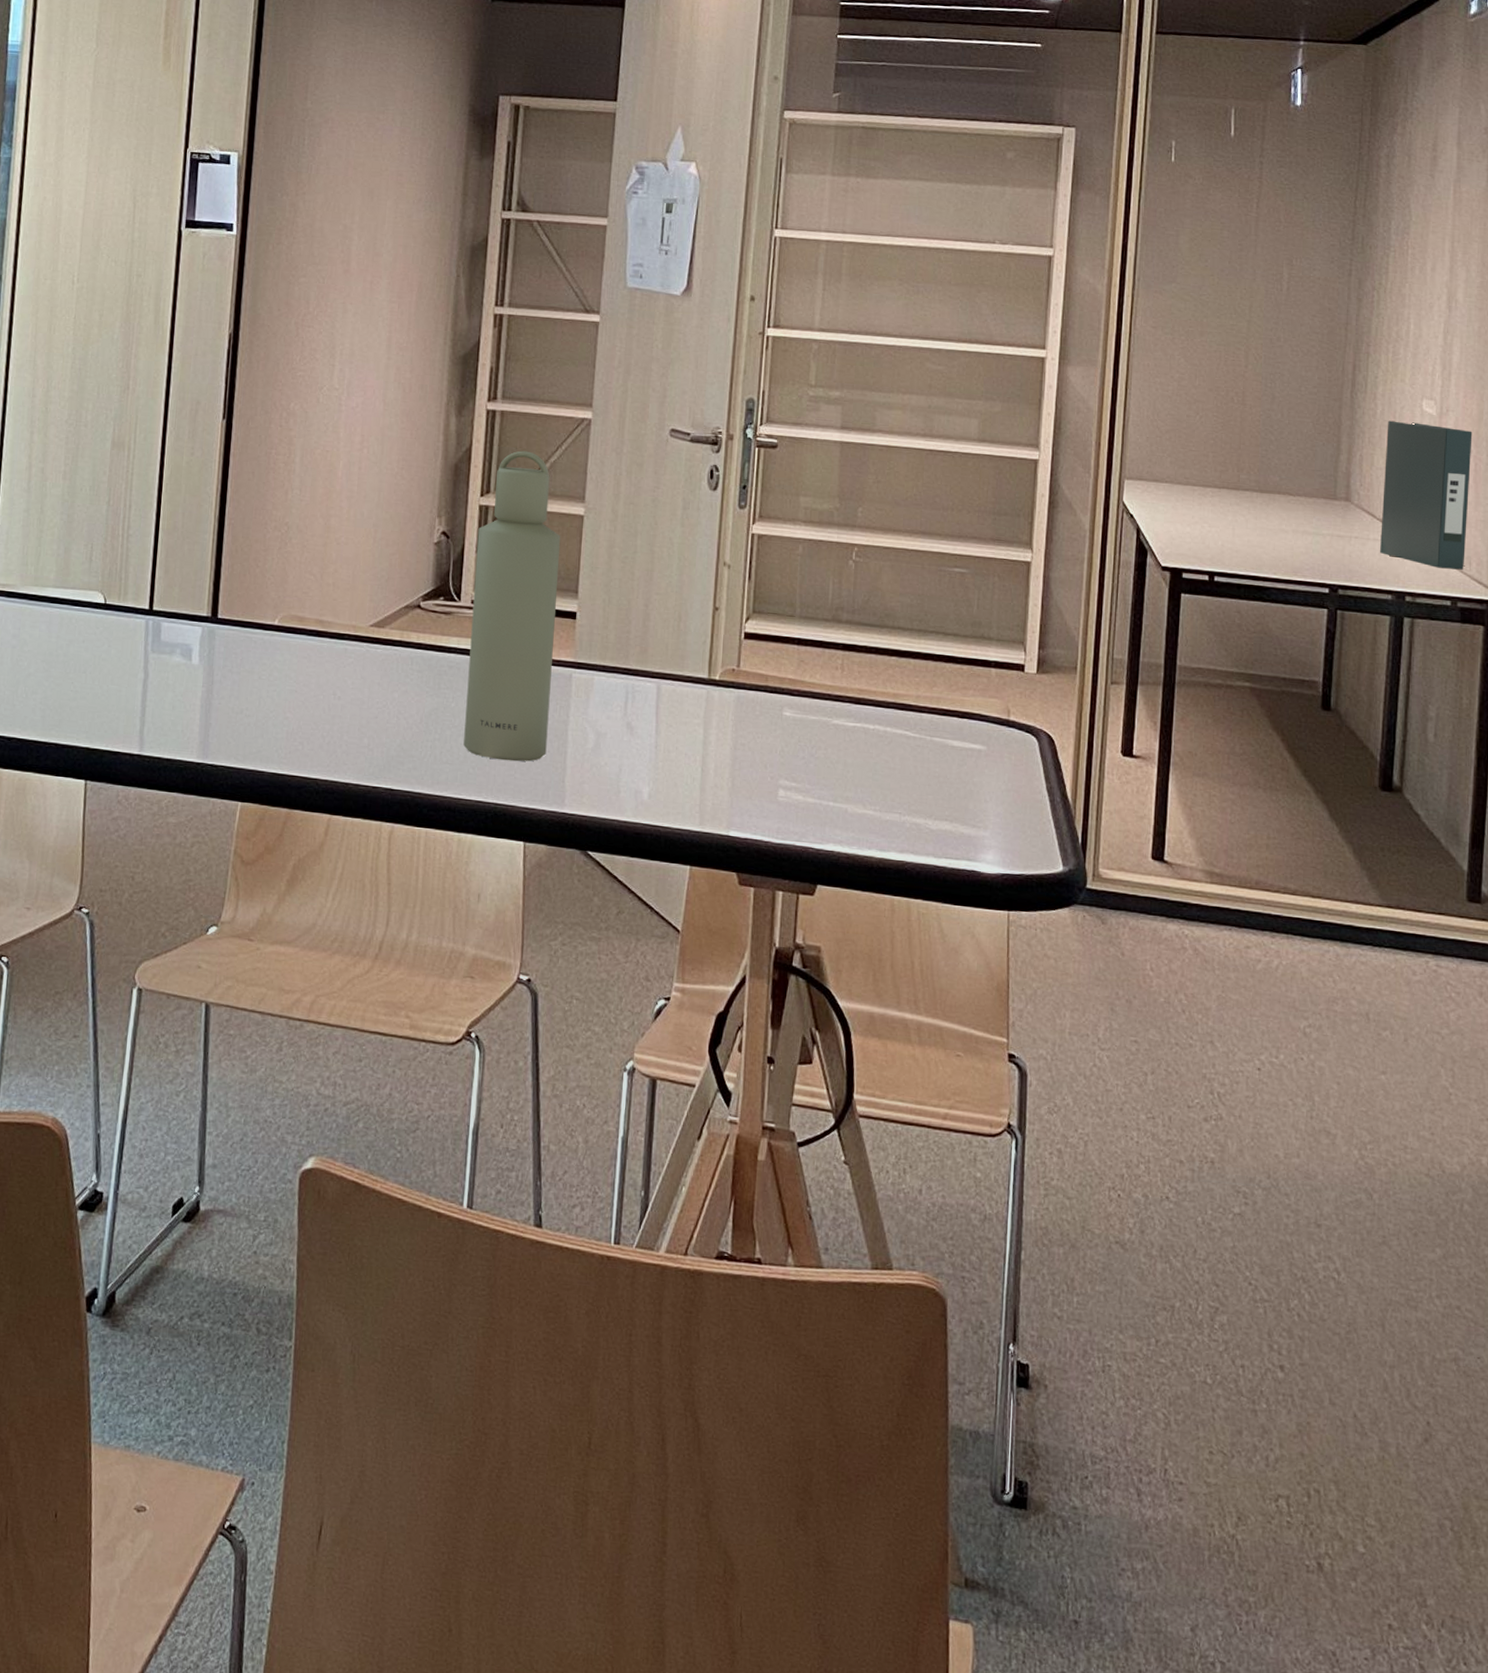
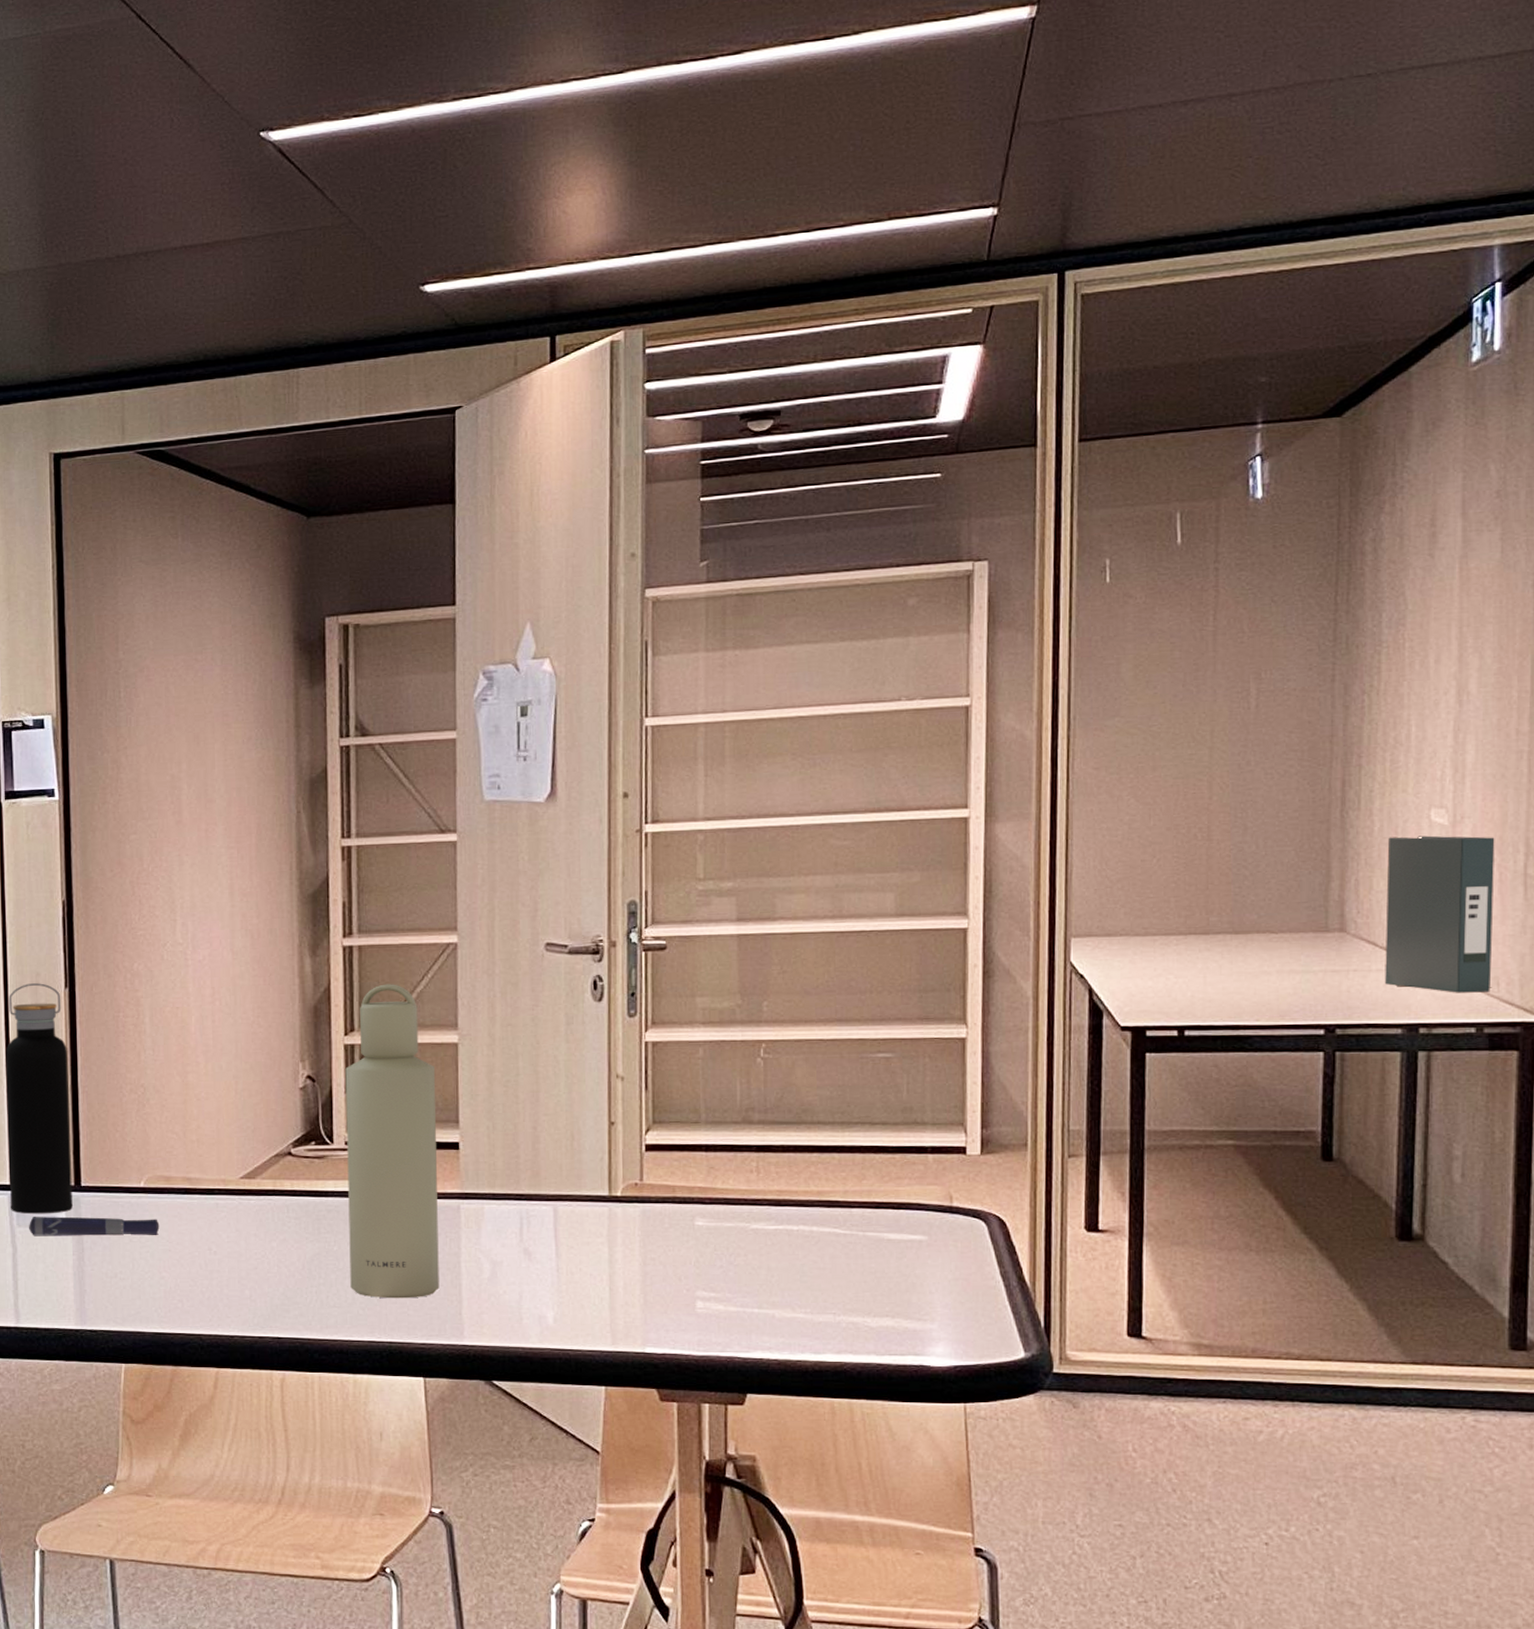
water bottle: none [147,410,219,644] -> present [5,983,73,1215]
marker pen: none [162,643,289,676] -> present [29,1216,160,1236]

